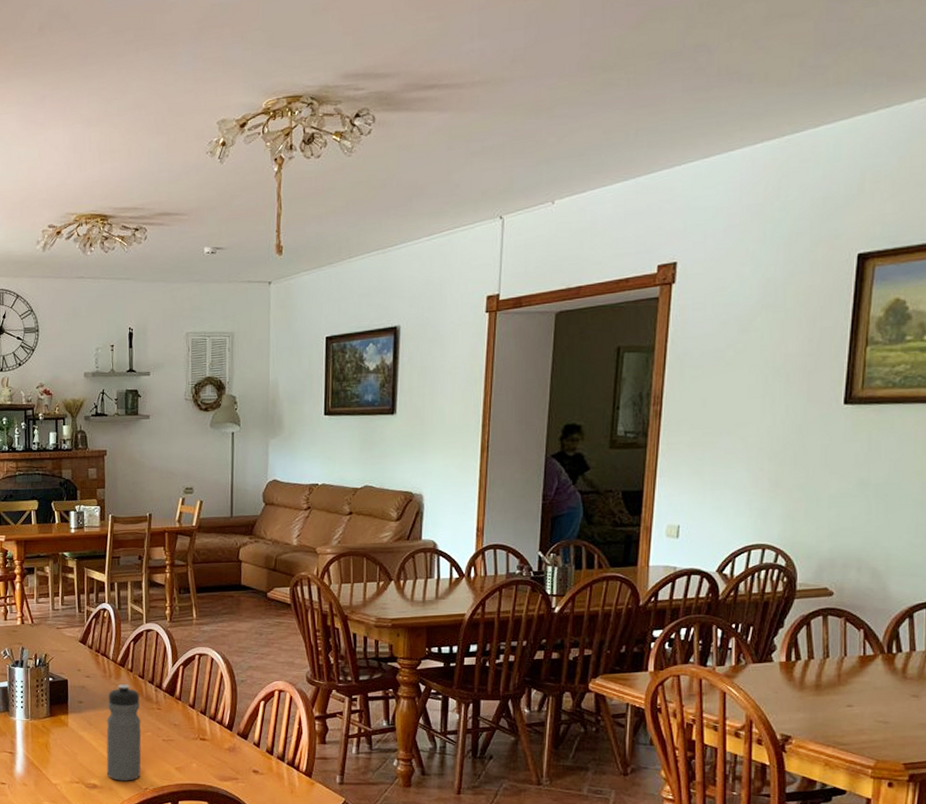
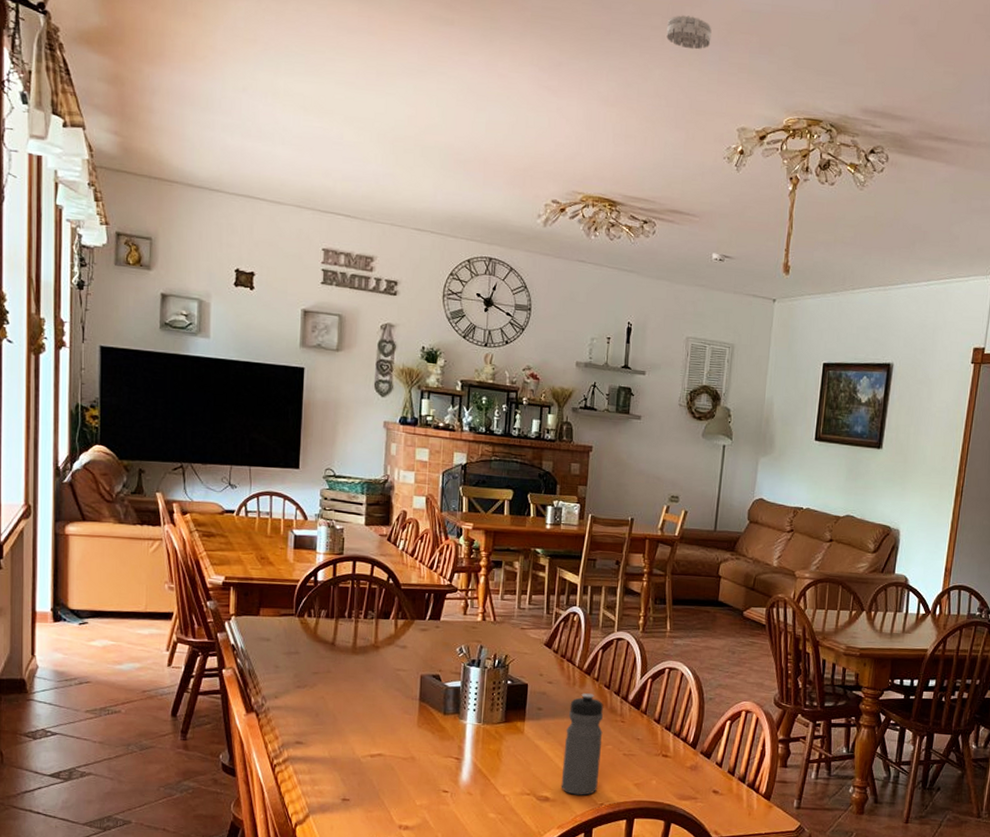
smoke detector: none [140,22,184,56] -> present [666,15,712,50]

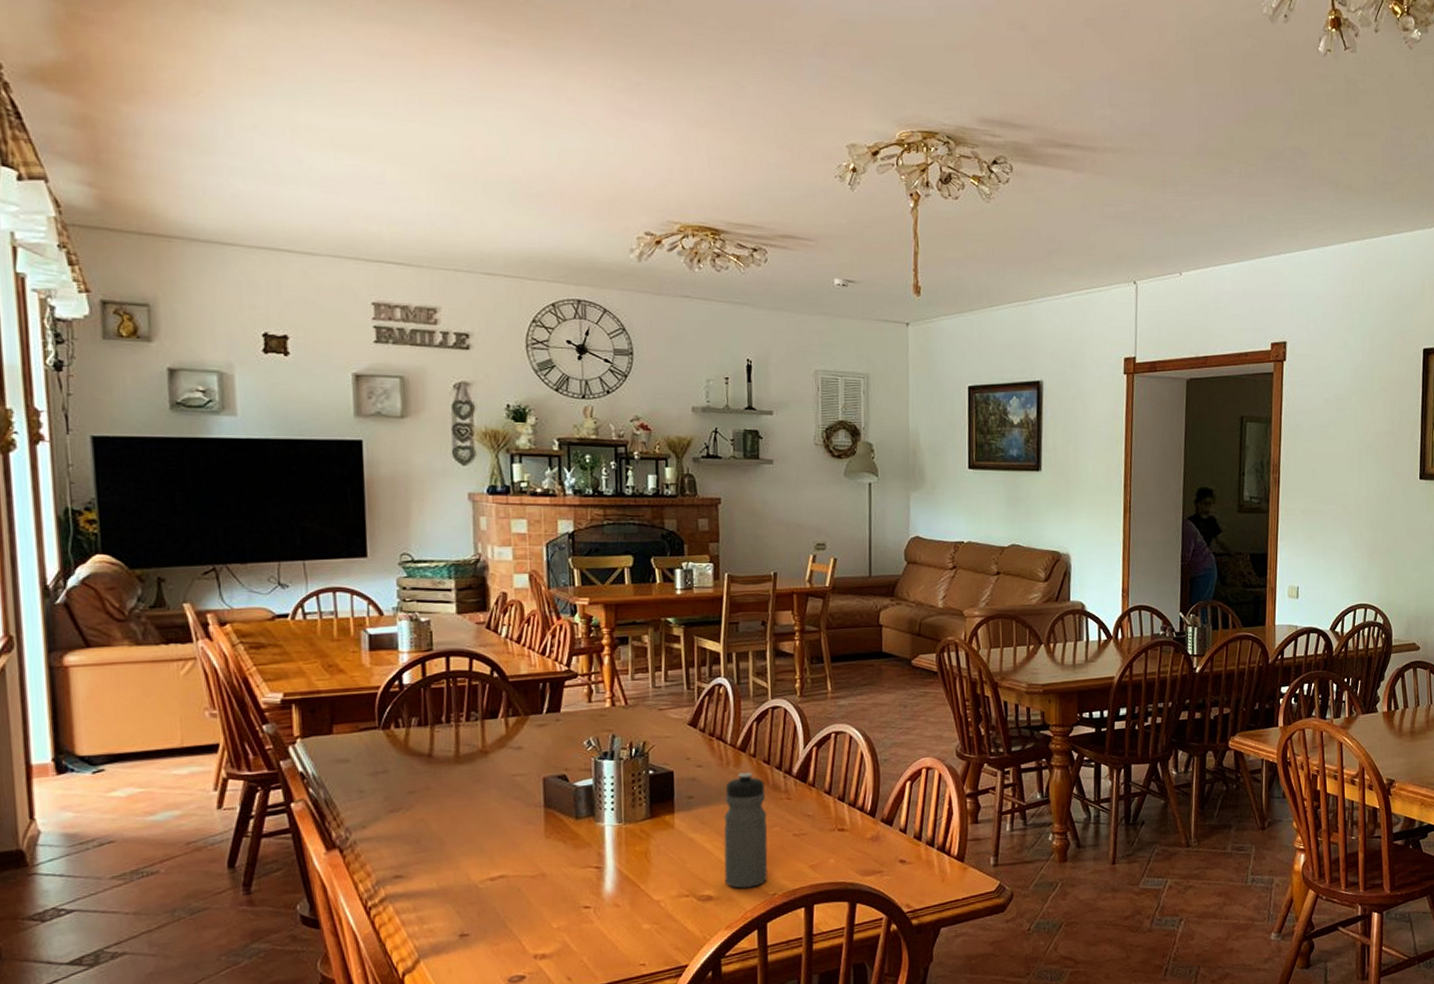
smoke detector: present [666,15,712,50] -> none [756,28,807,64]

